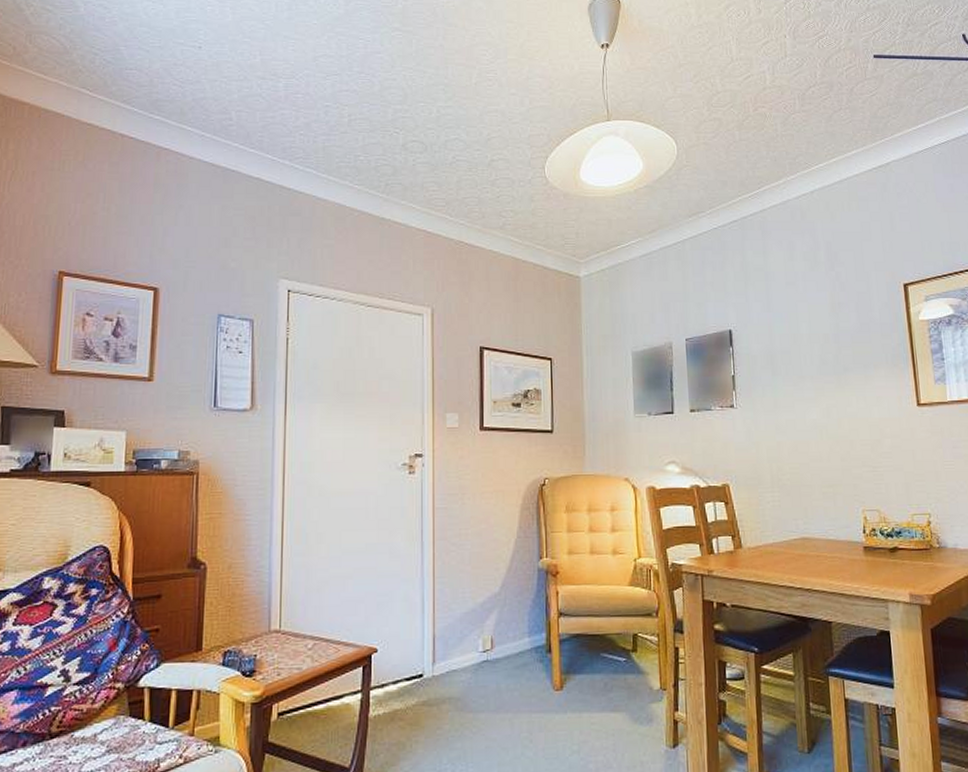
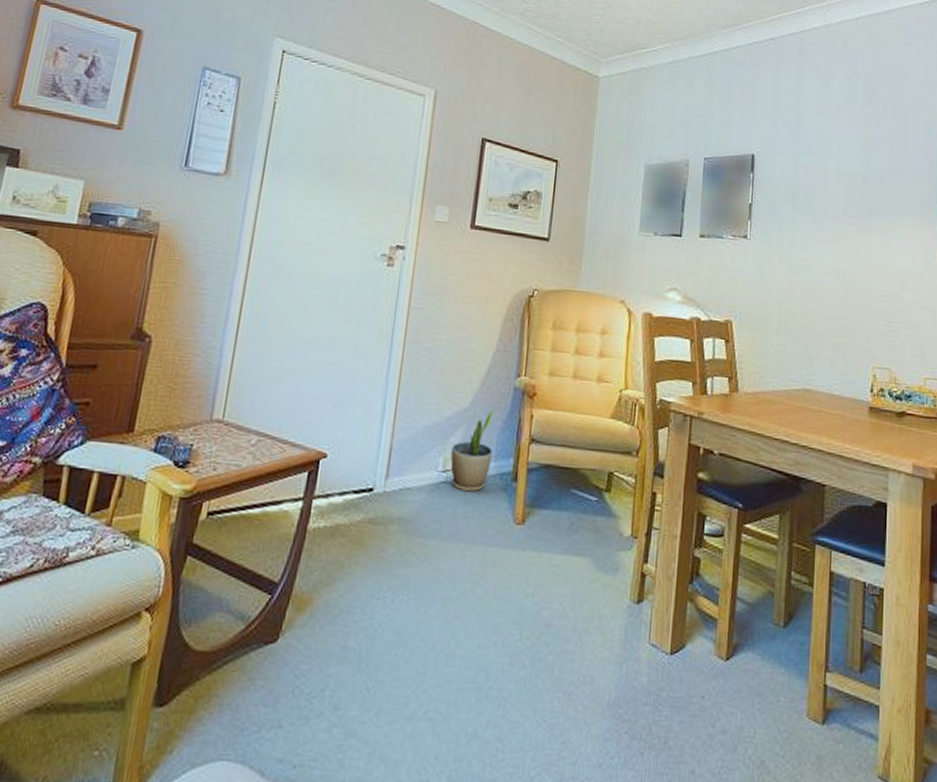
potted plant: none [488,590,526,667] -> present [450,409,495,492]

